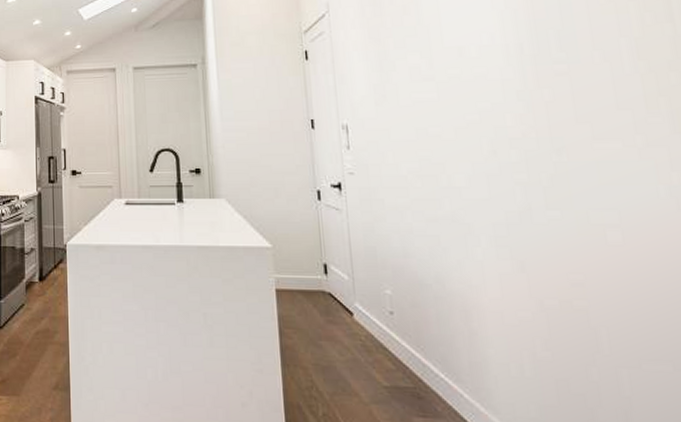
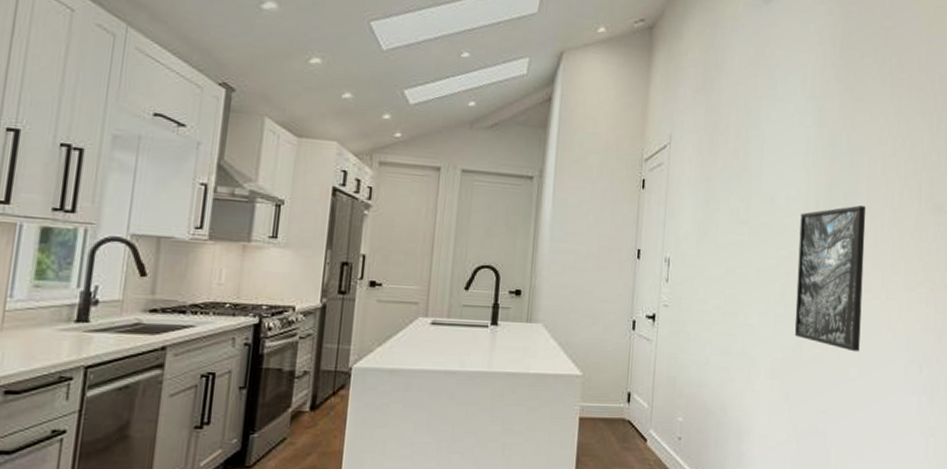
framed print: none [500,41,618,212] -> present [794,205,866,352]

